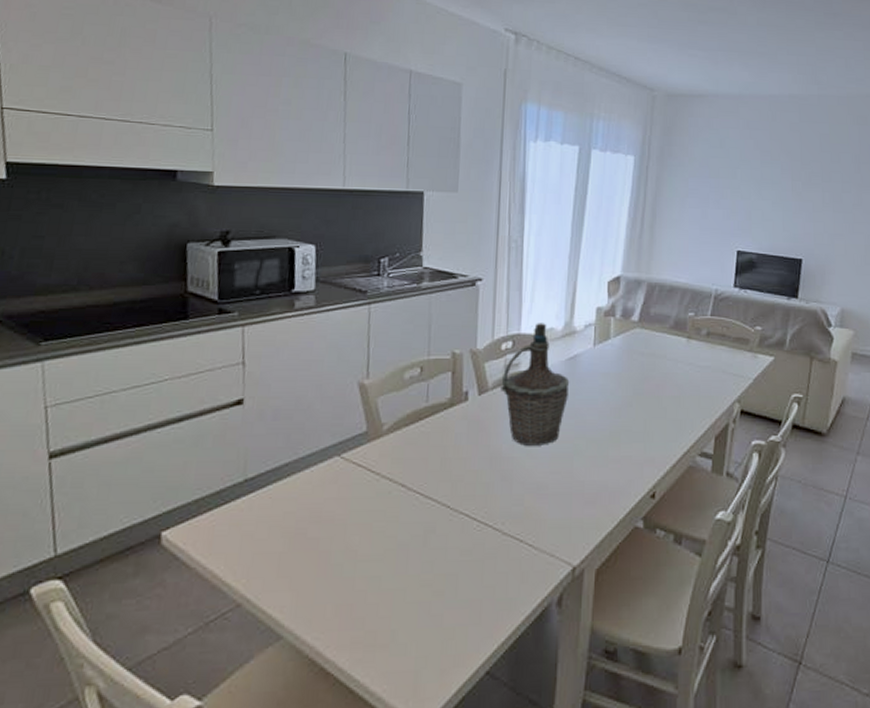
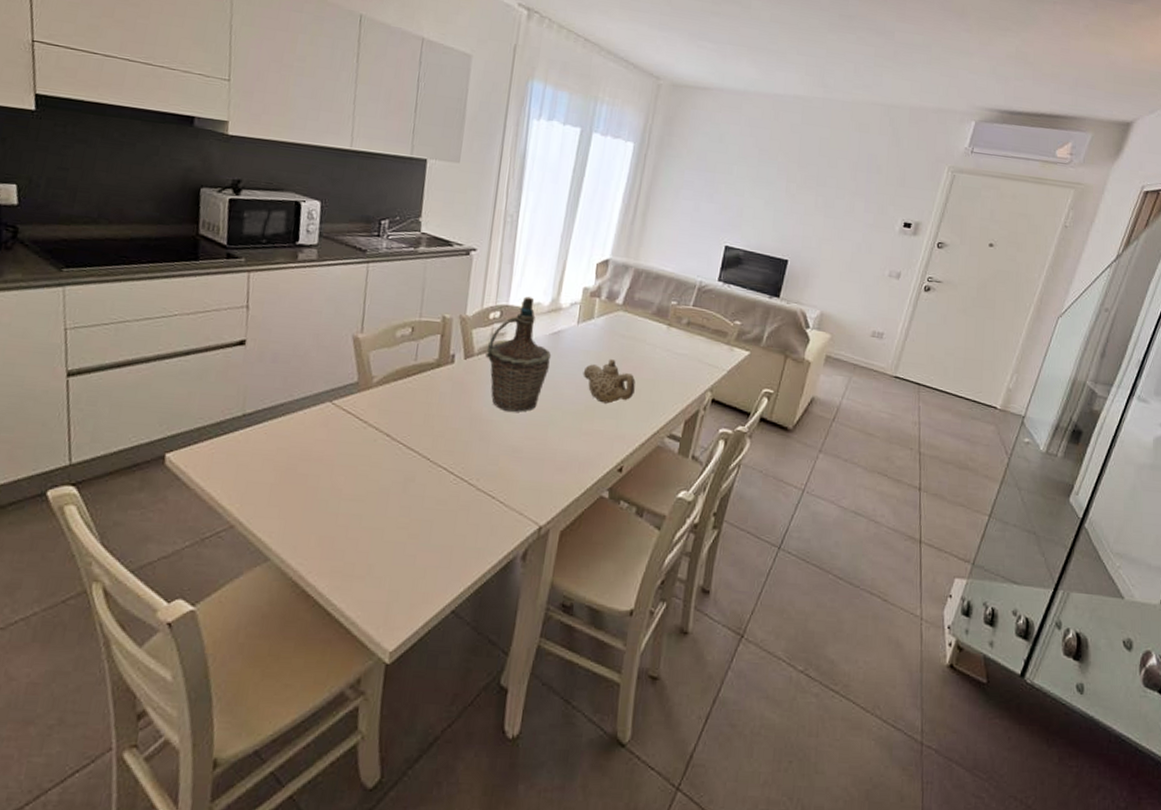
teapot: none [604,380,660,427] -> present [583,359,636,404]

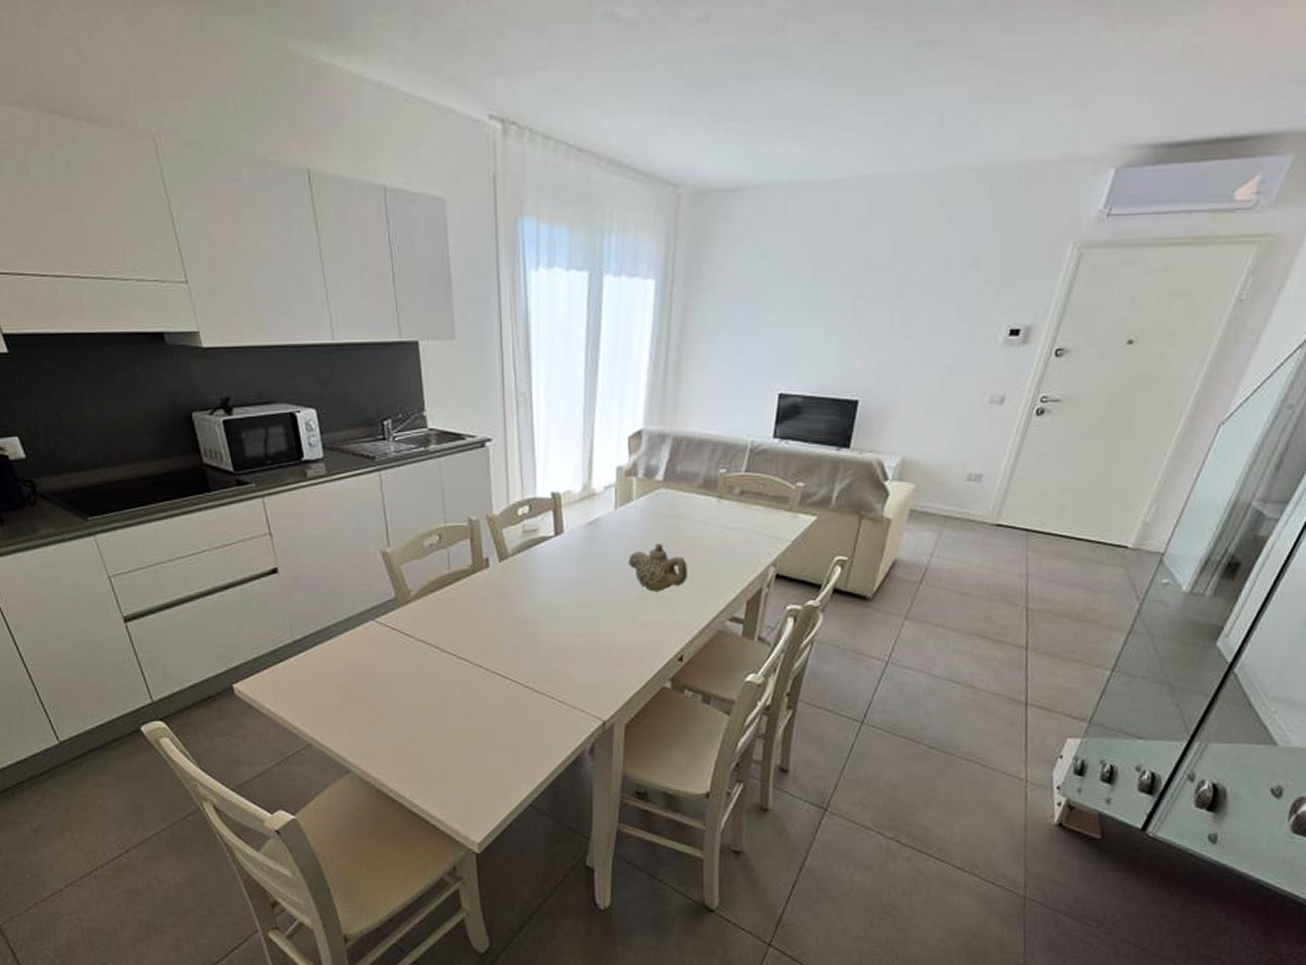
bottle: present [485,296,552,412] -> none [520,485,591,611]

